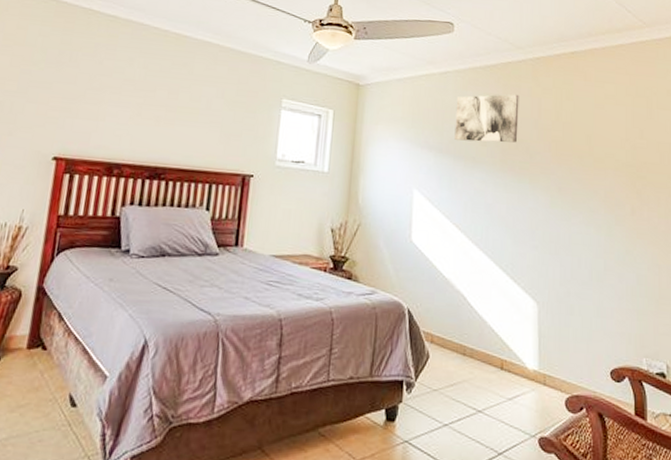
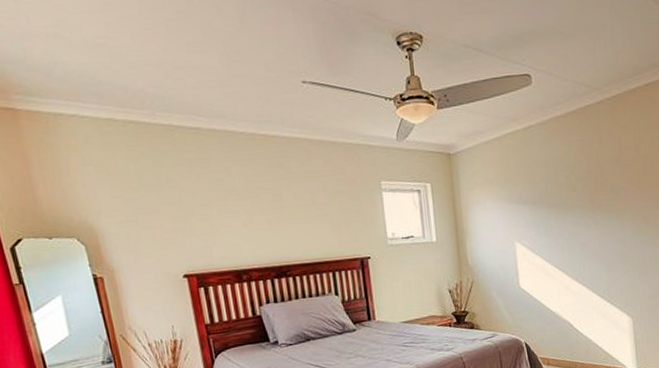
wall art: present [454,94,519,143] -> none [543,136,603,190]

